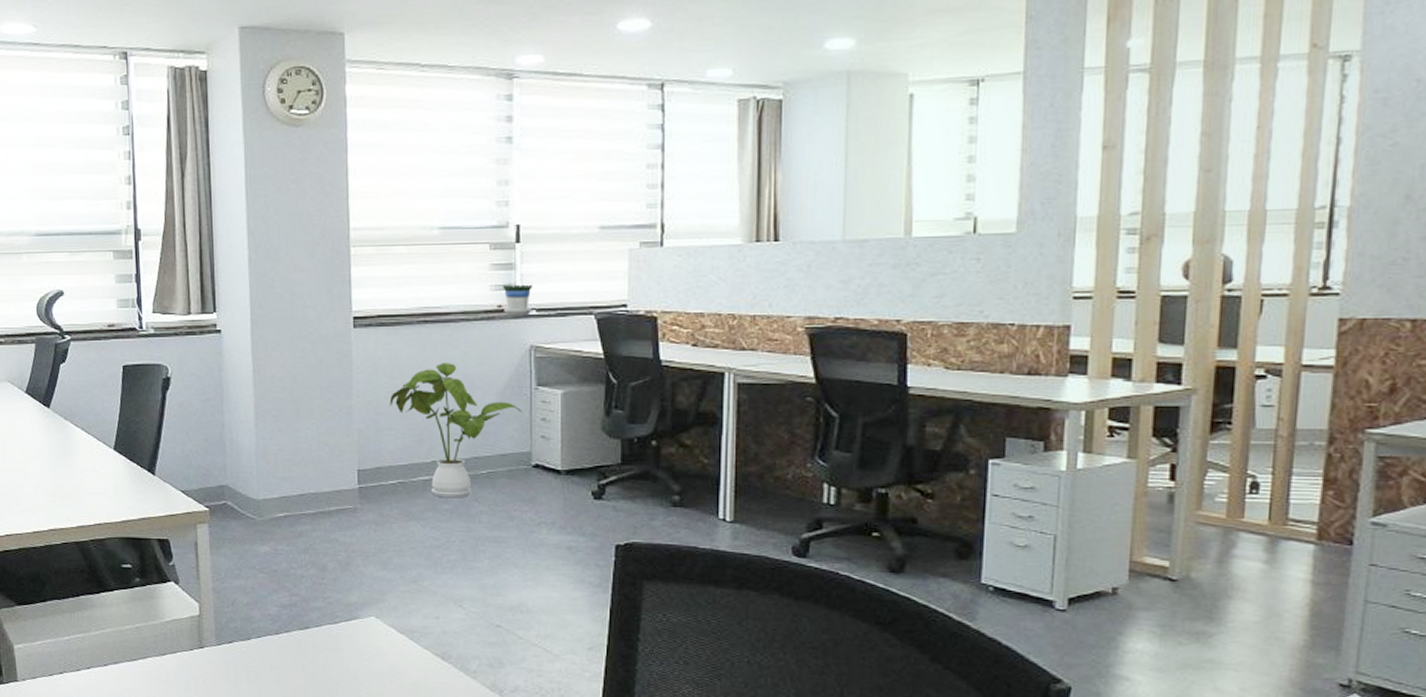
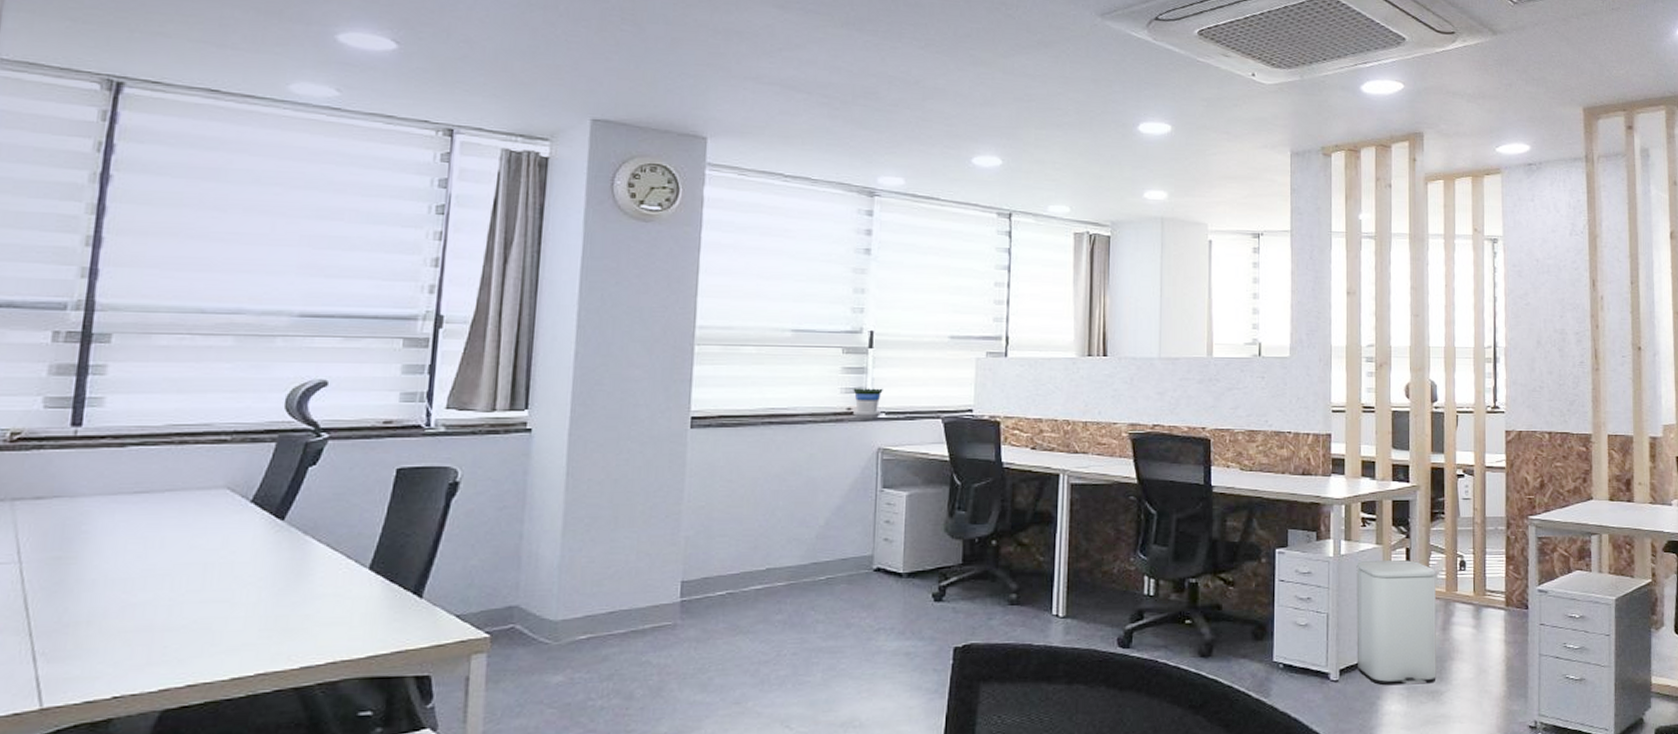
house plant: present [389,363,523,498] -> none [724,465,867,608]
pedal bin: none [1093,477,1214,623] -> present [1357,560,1437,686]

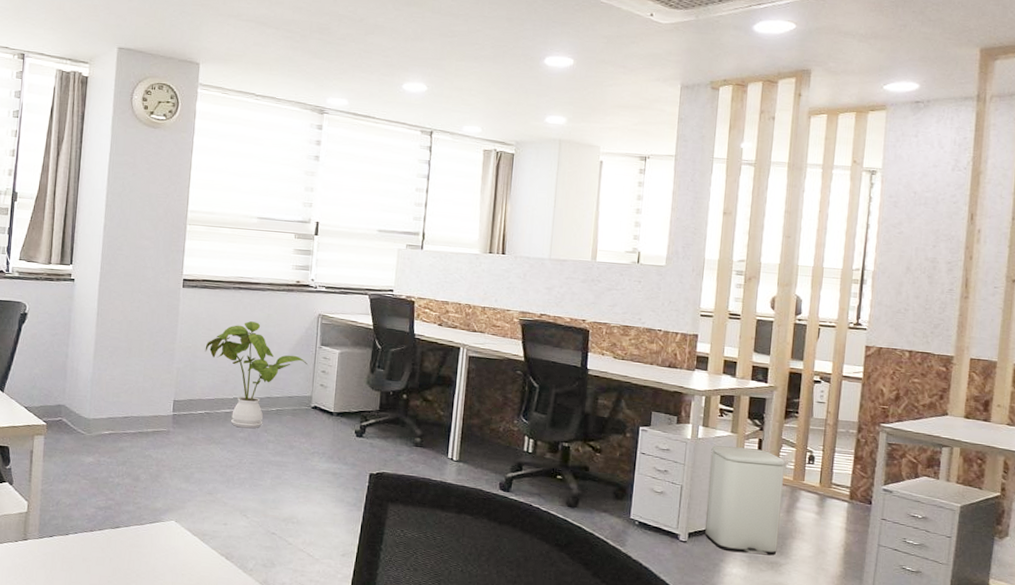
house plant: none [724,465,867,608] -> present [205,321,308,429]
flowerpot: present [853,388,883,419] -> none [301,266,325,291]

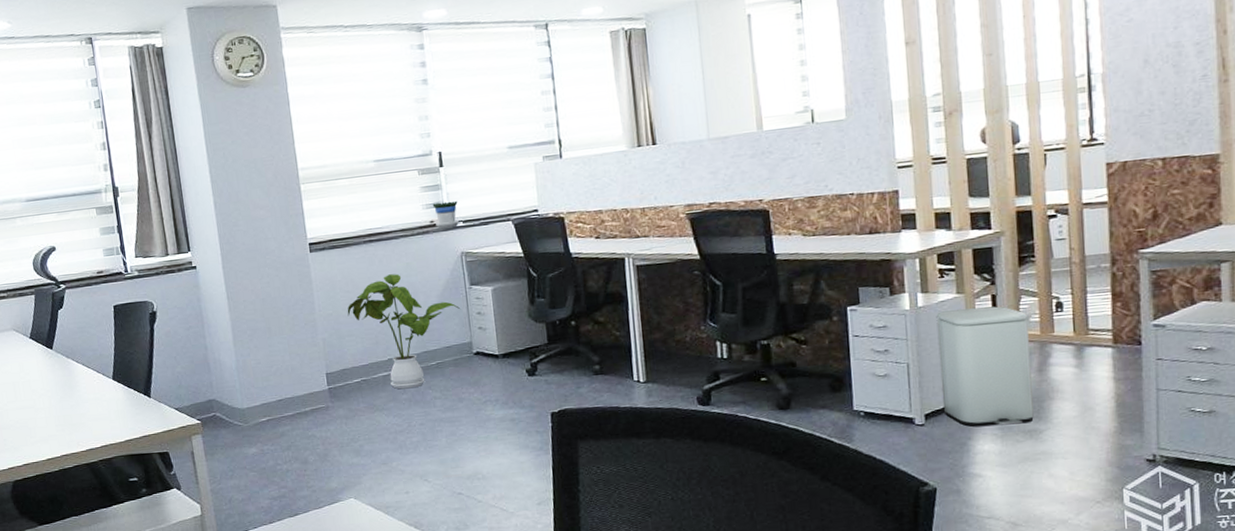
flowerpot: none [301,266,325,291] -> present [432,200,459,229]

